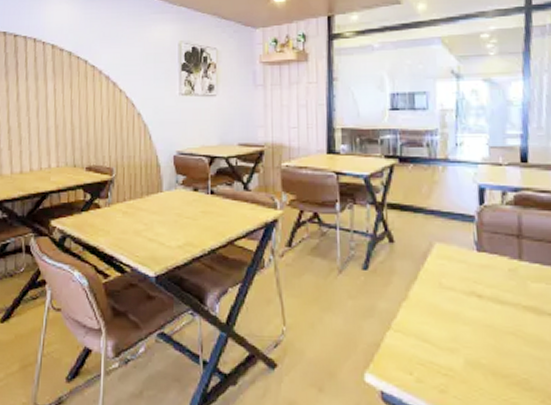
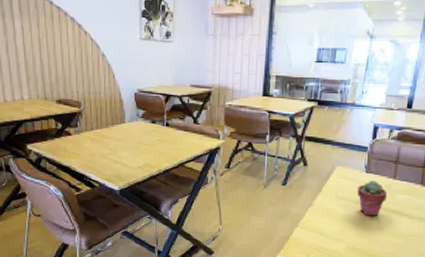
potted succulent: none [467,263,515,315] -> present [357,181,388,216]

